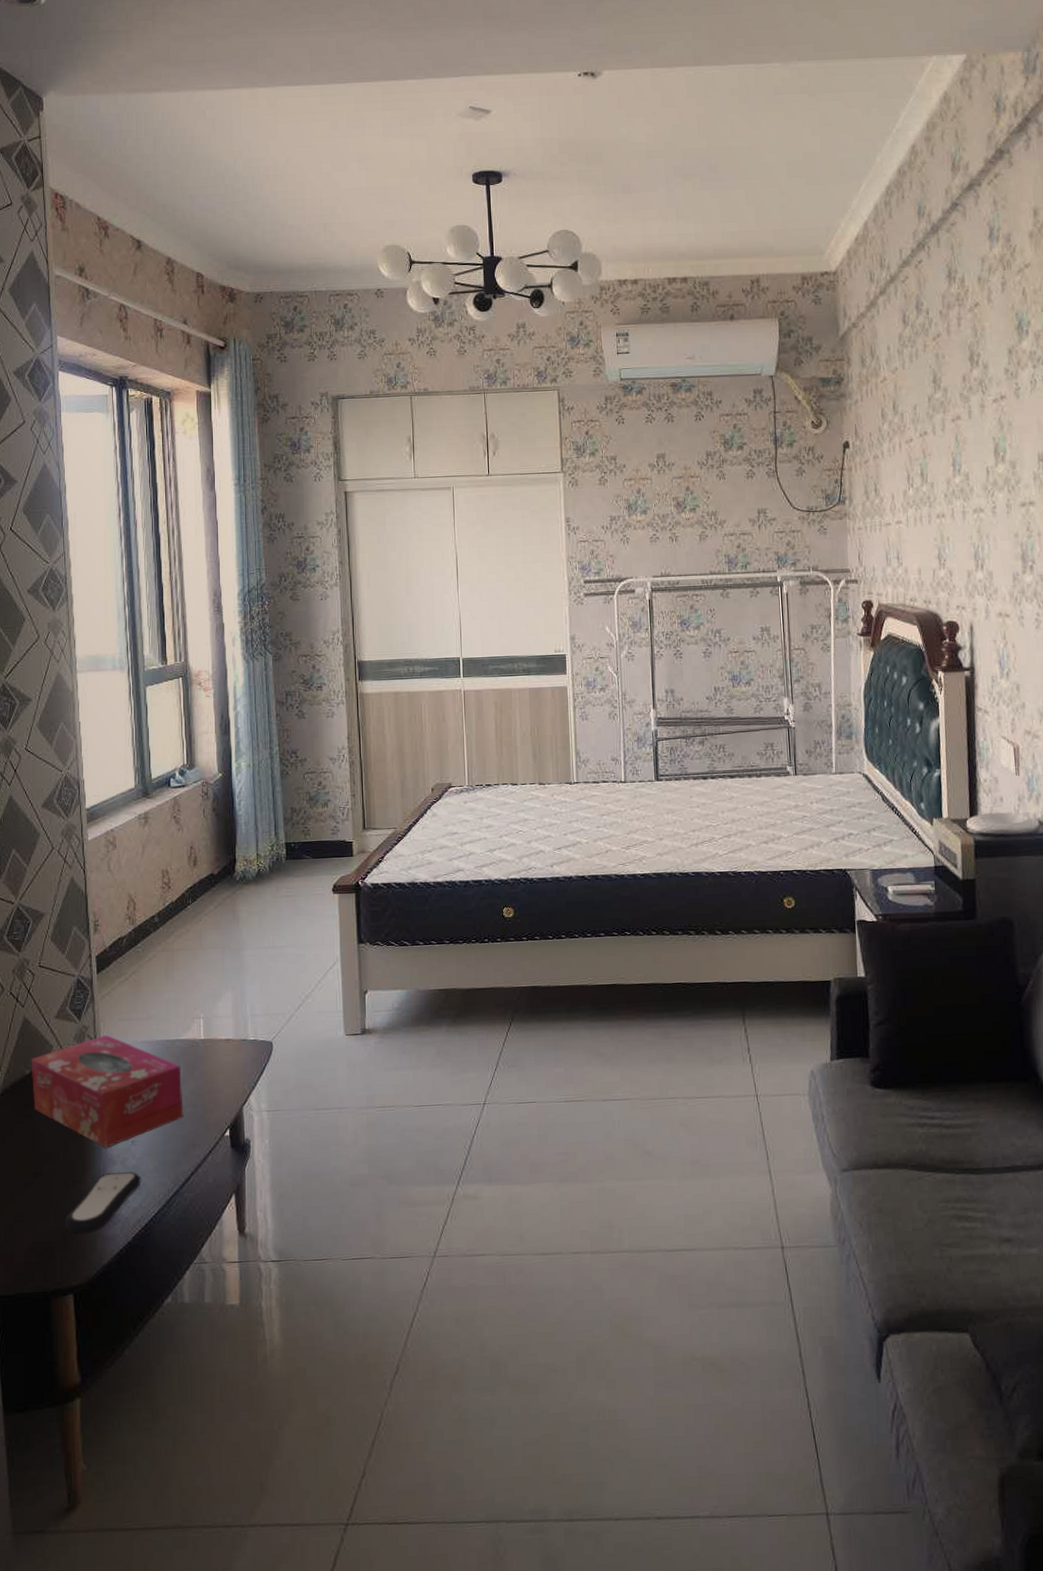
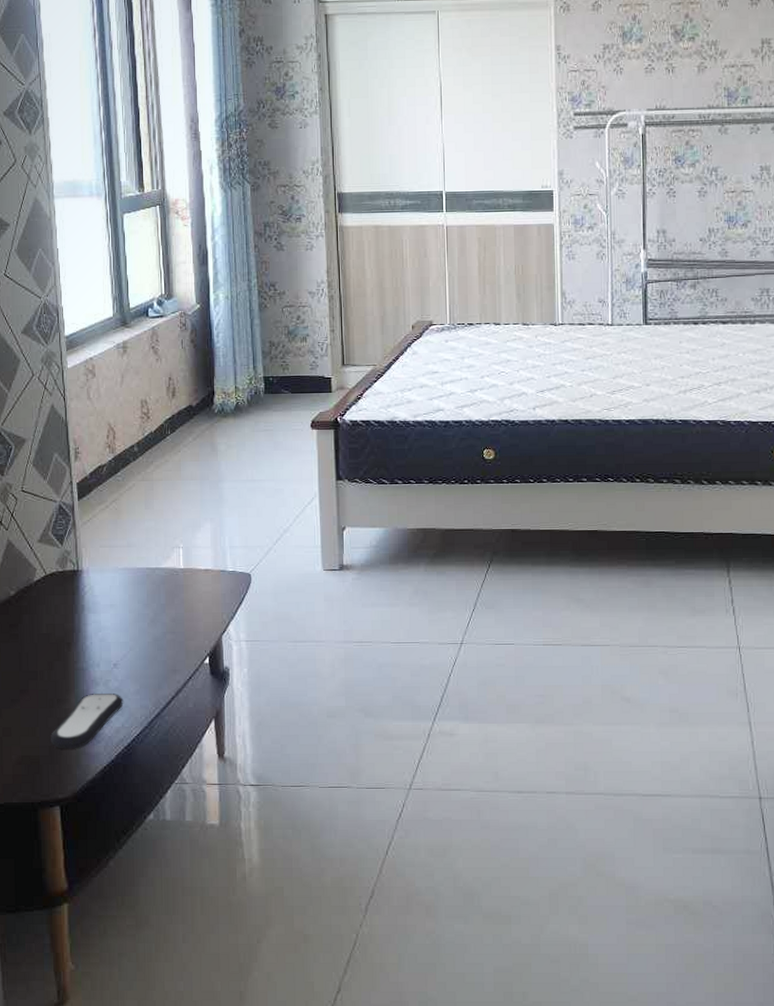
tissue box: present [31,1034,184,1148] -> none [15,560,164,669]

